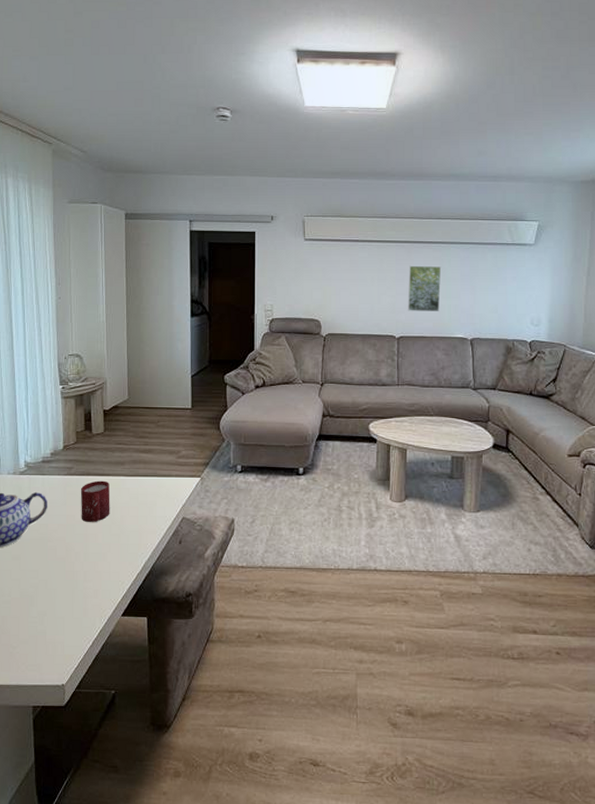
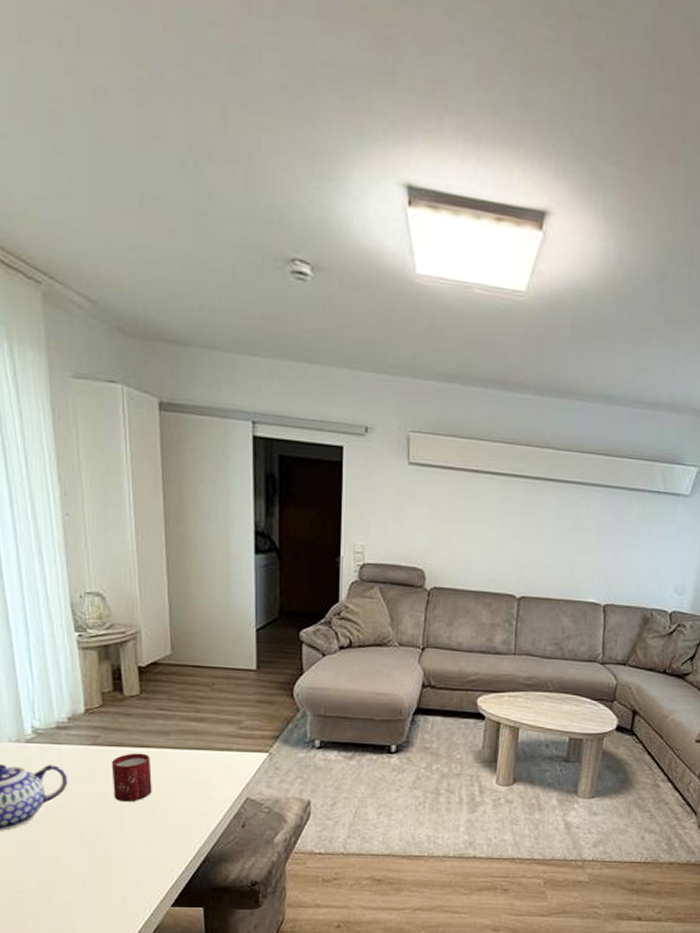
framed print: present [407,265,442,312] -> none [532,509,578,570]

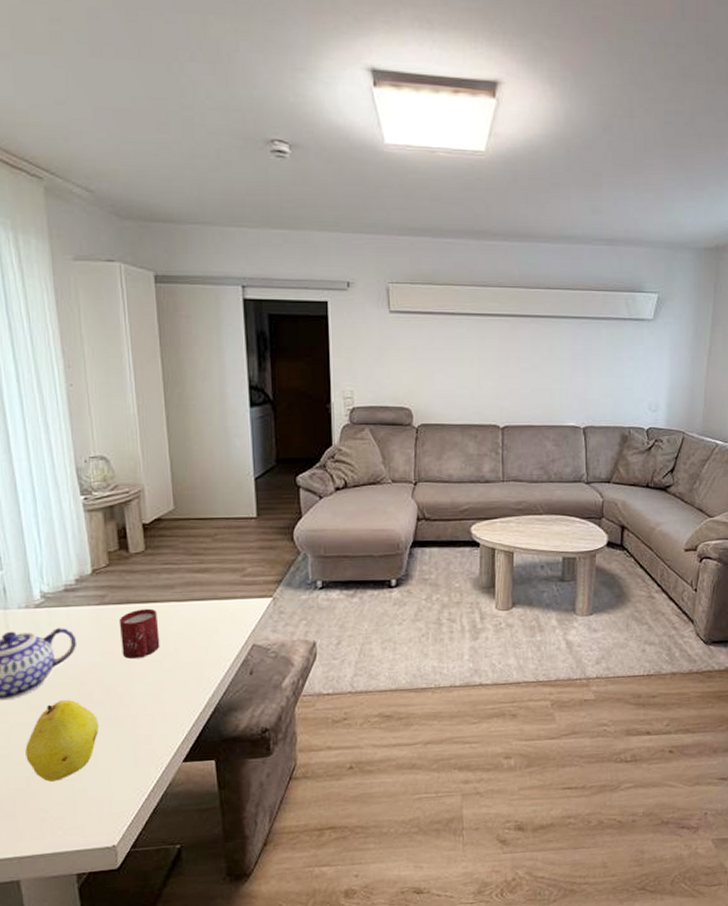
fruit: none [14,836,88,914] -> present [25,699,99,782]

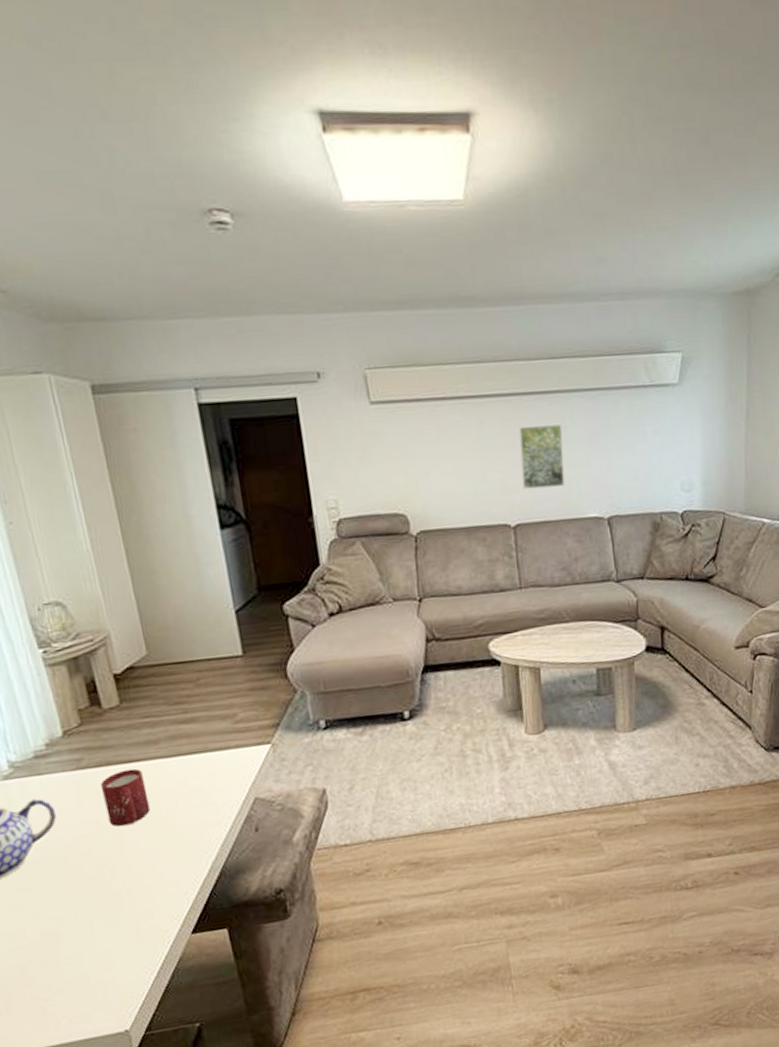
fruit: present [25,699,99,782] -> none [14,877,94,969]
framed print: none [512,343,551,398] -> present [519,424,565,490]

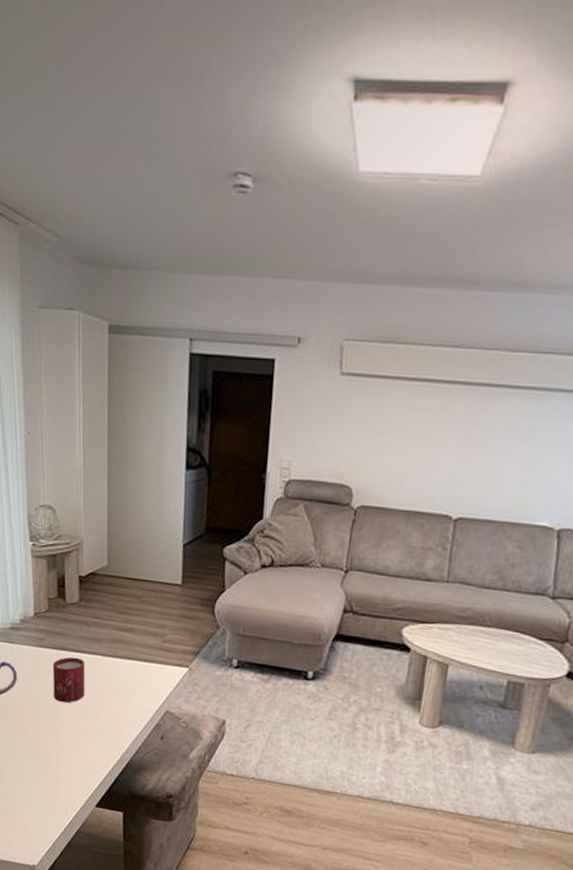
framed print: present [519,424,565,490] -> none [473,419,531,489]

